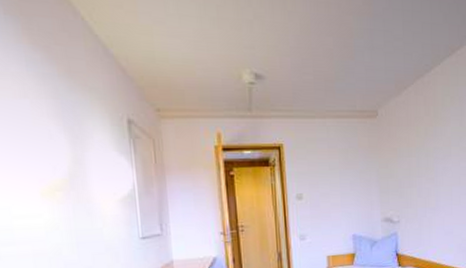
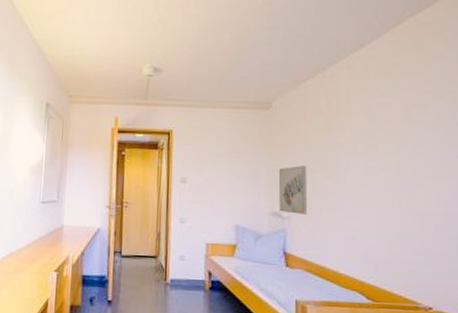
wall art: none [387,172,414,218] -> present [278,166,308,215]

